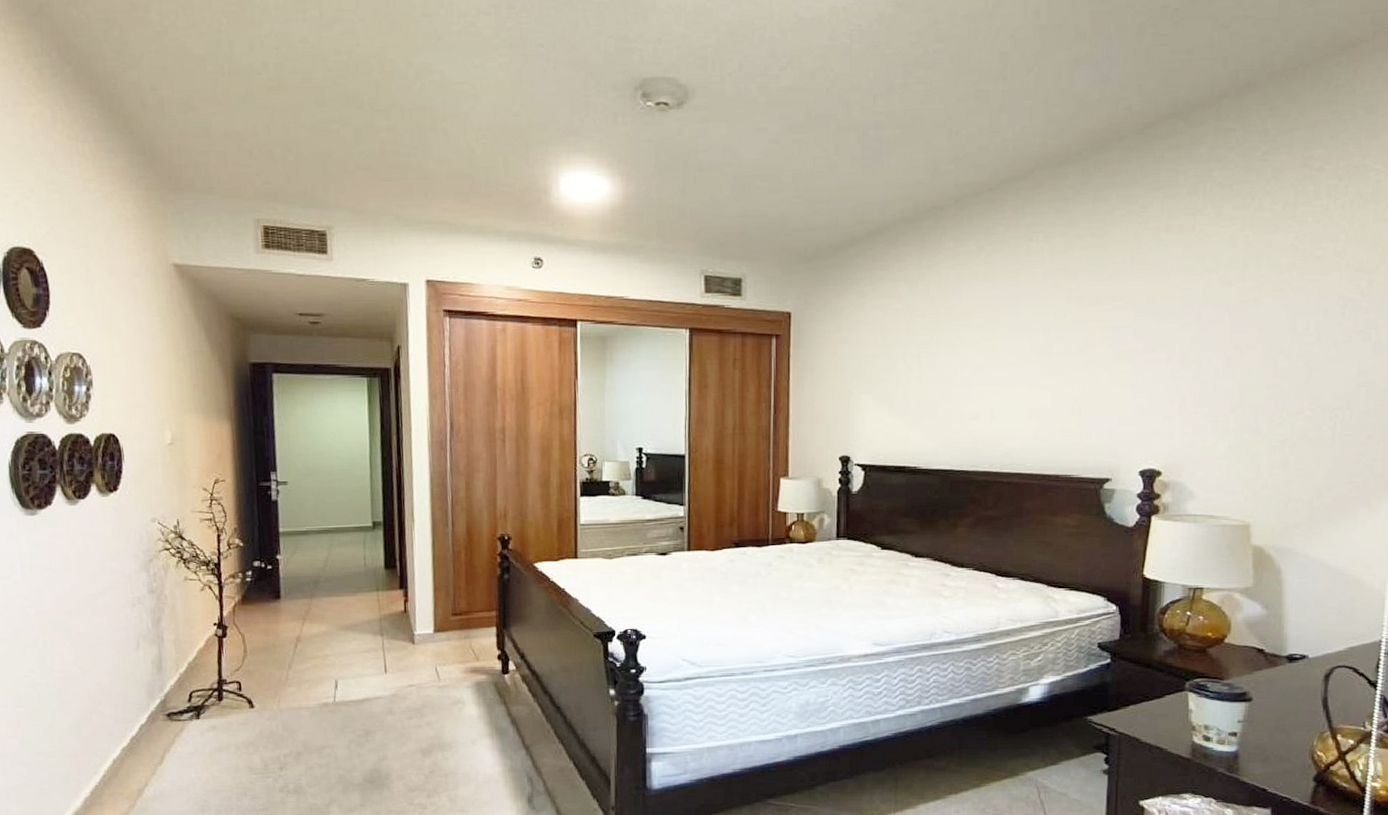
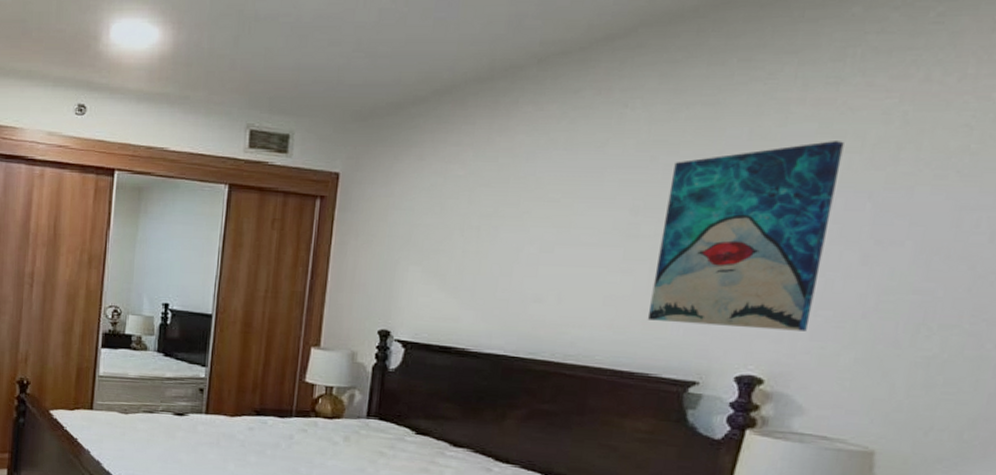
wall art: none [1065,263,1204,429] -> present [647,141,844,331]

